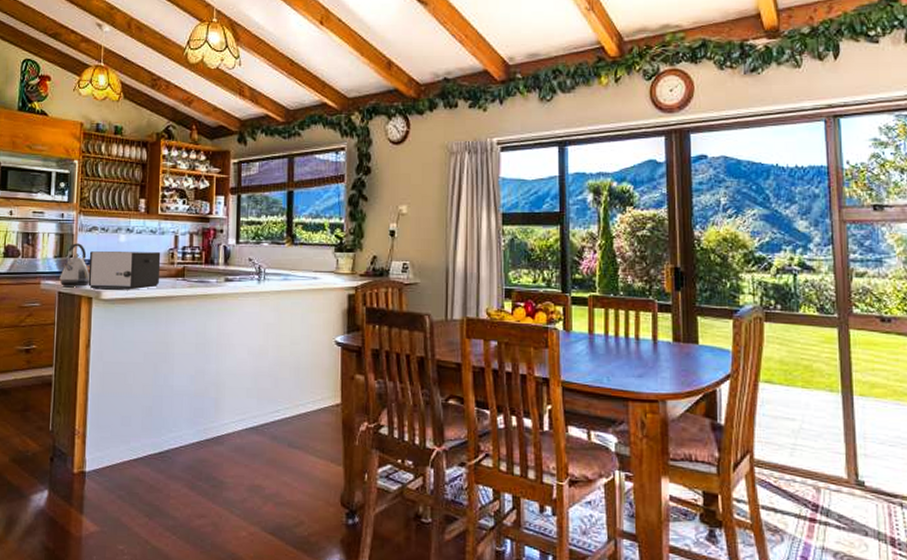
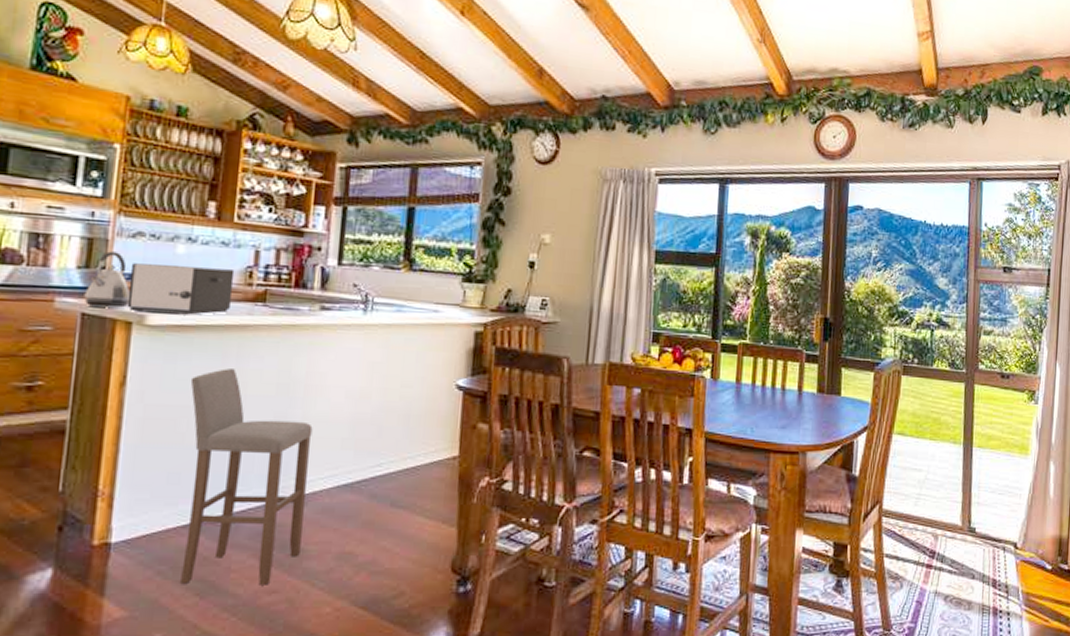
bar stool: none [134,332,224,511] -> present [181,368,313,585]

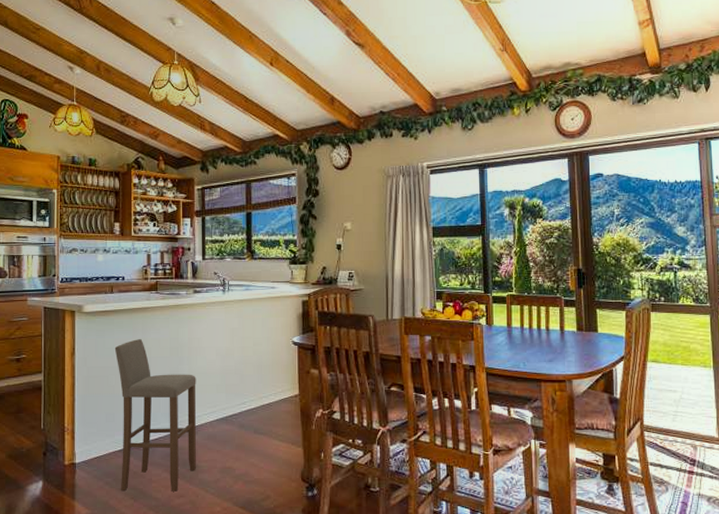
kettle: present [84,251,130,309] -> none [44,264,72,303]
toaster: present [127,263,235,315] -> none [70,269,136,304]

